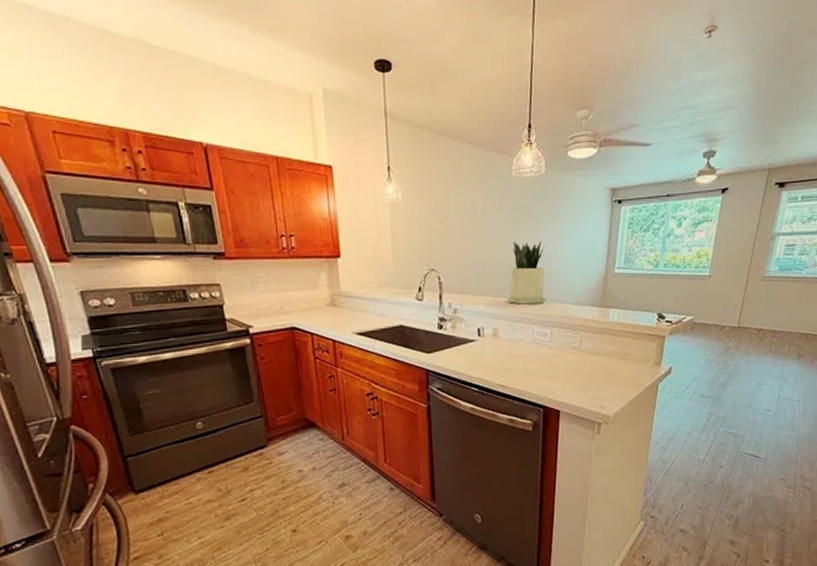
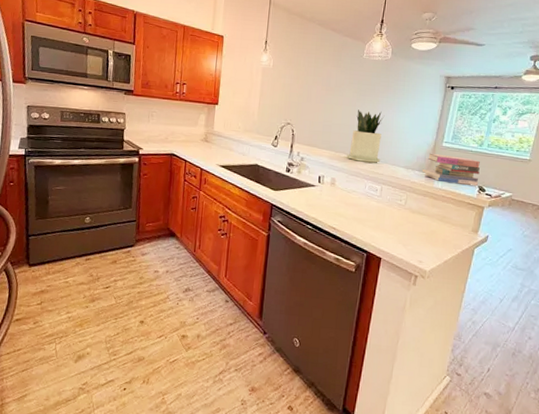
books: none [594,282,657,315] -> present [422,153,480,186]

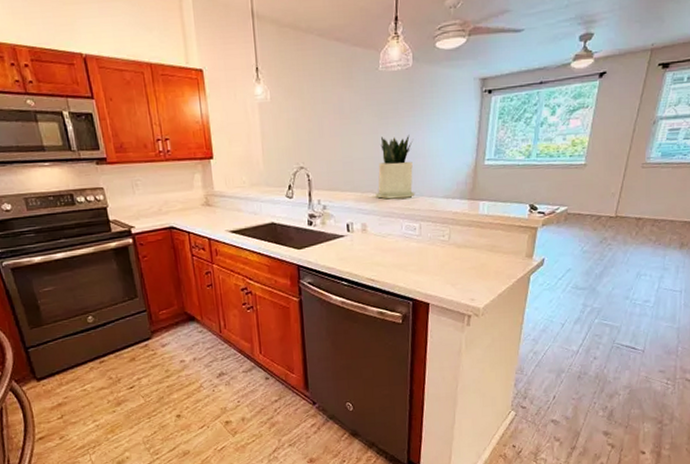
books: present [422,153,480,186] -> none [464,173,529,207]

